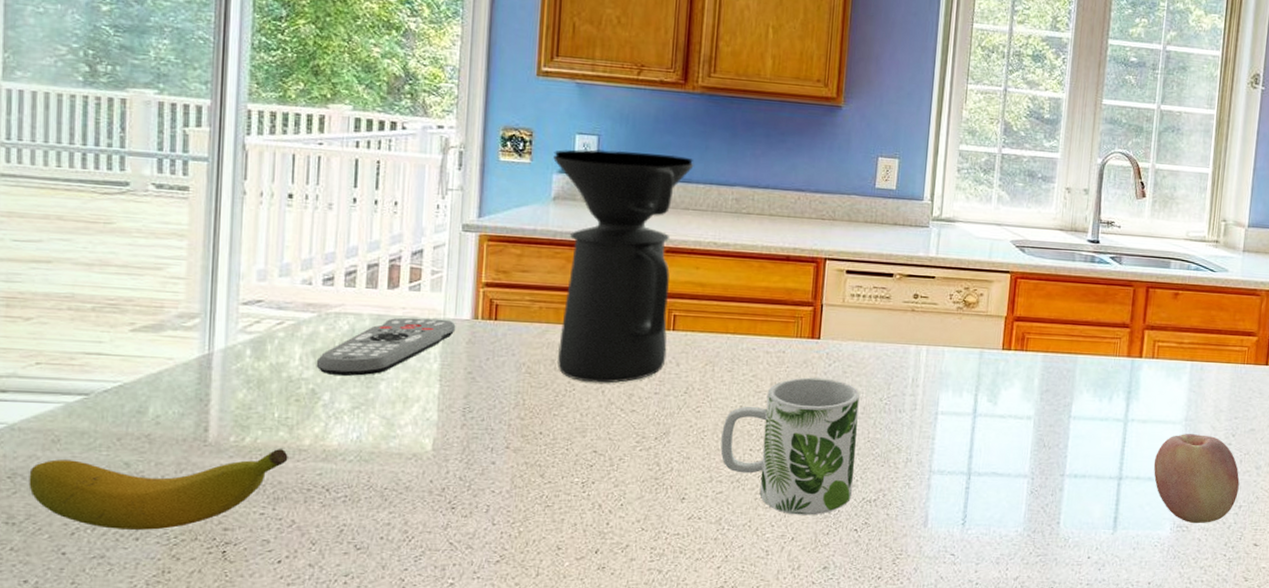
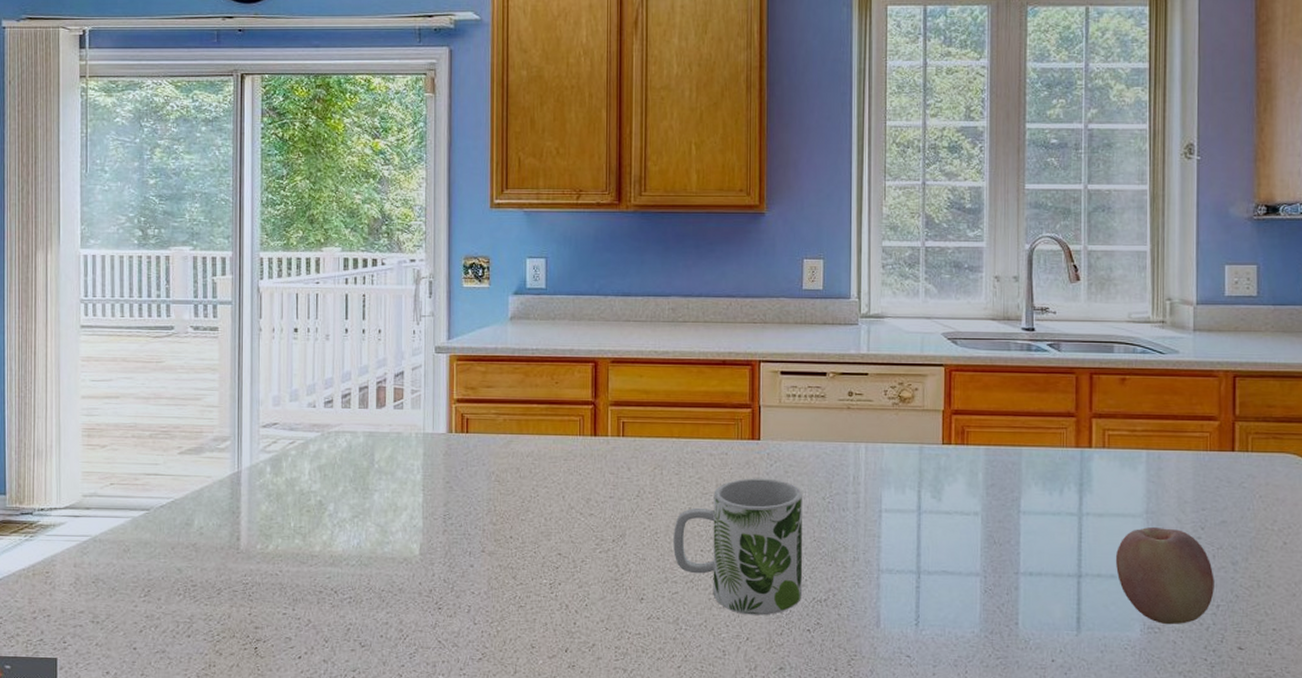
banana: present [29,449,288,530] -> none [108,555,303,628]
remote control: present [316,317,456,376] -> none [322,433,434,488]
coffee maker: present [553,149,694,383] -> none [508,270,632,489]

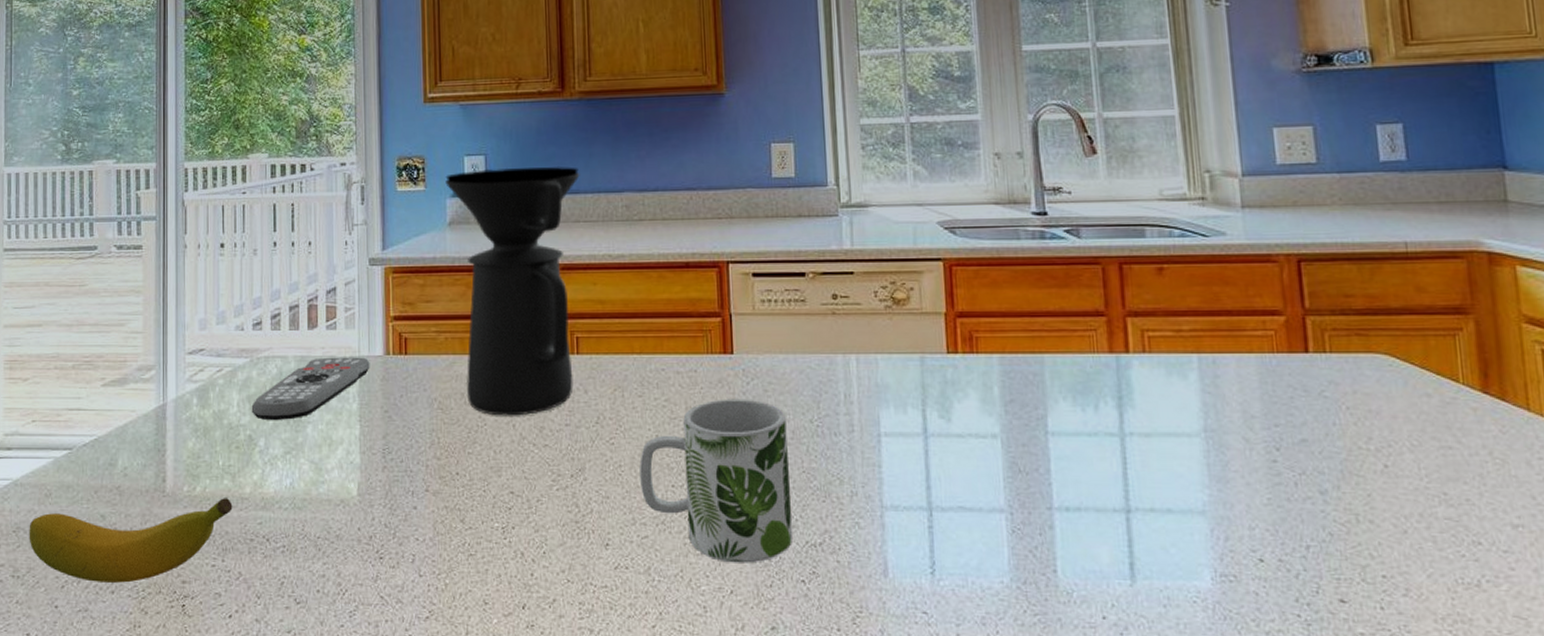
banana: none [108,555,303,628] -> present [29,498,233,583]
remote control: none [322,433,434,488] -> present [251,357,370,420]
coffee maker: none [508,270,632,489] -> present [445,167,580,416]
fruit: present [1115,527,1214,625] -> none [1170,449,1301,572]

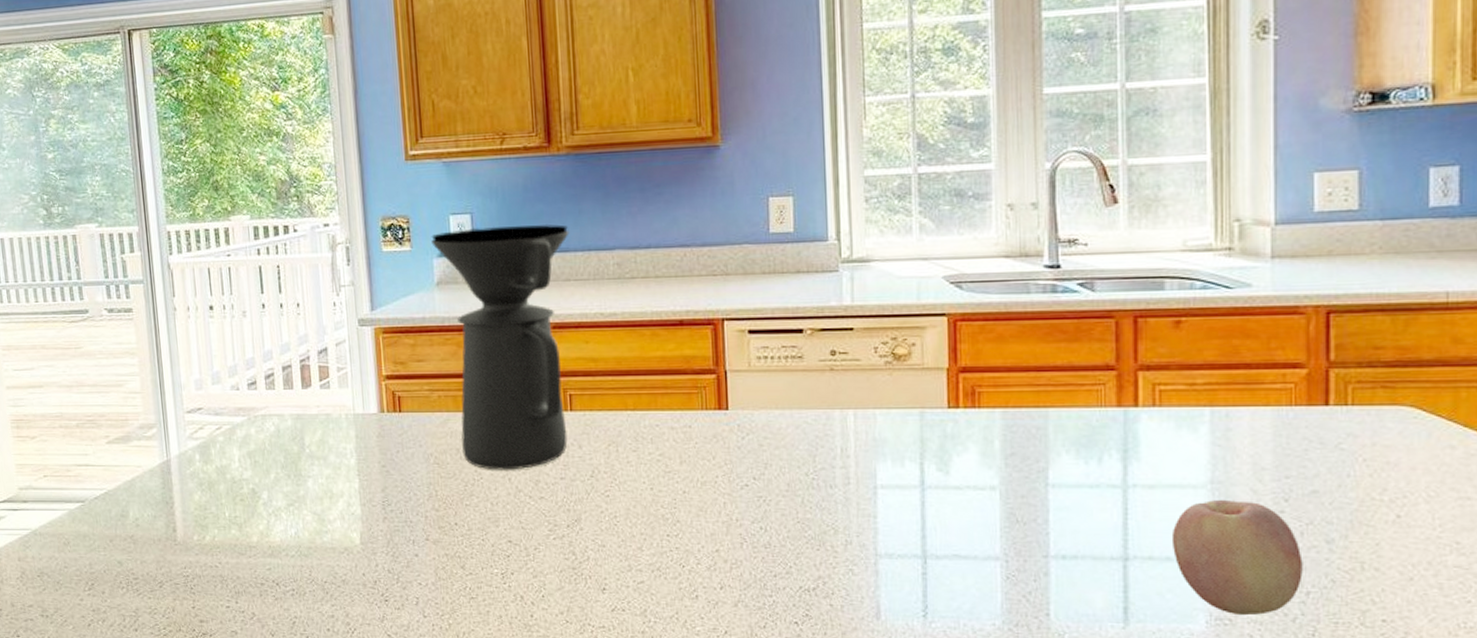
banana: present [29,498,233,583] -> none [52,546,242,622]
remote control: present [251,357,370,420] -> none [252,415,366,474]
mug: present [639,399,794,563] -> none [635,453,787,607]
fruit: none [1170,449,1301,572] -> present [1171,500,1303,616]

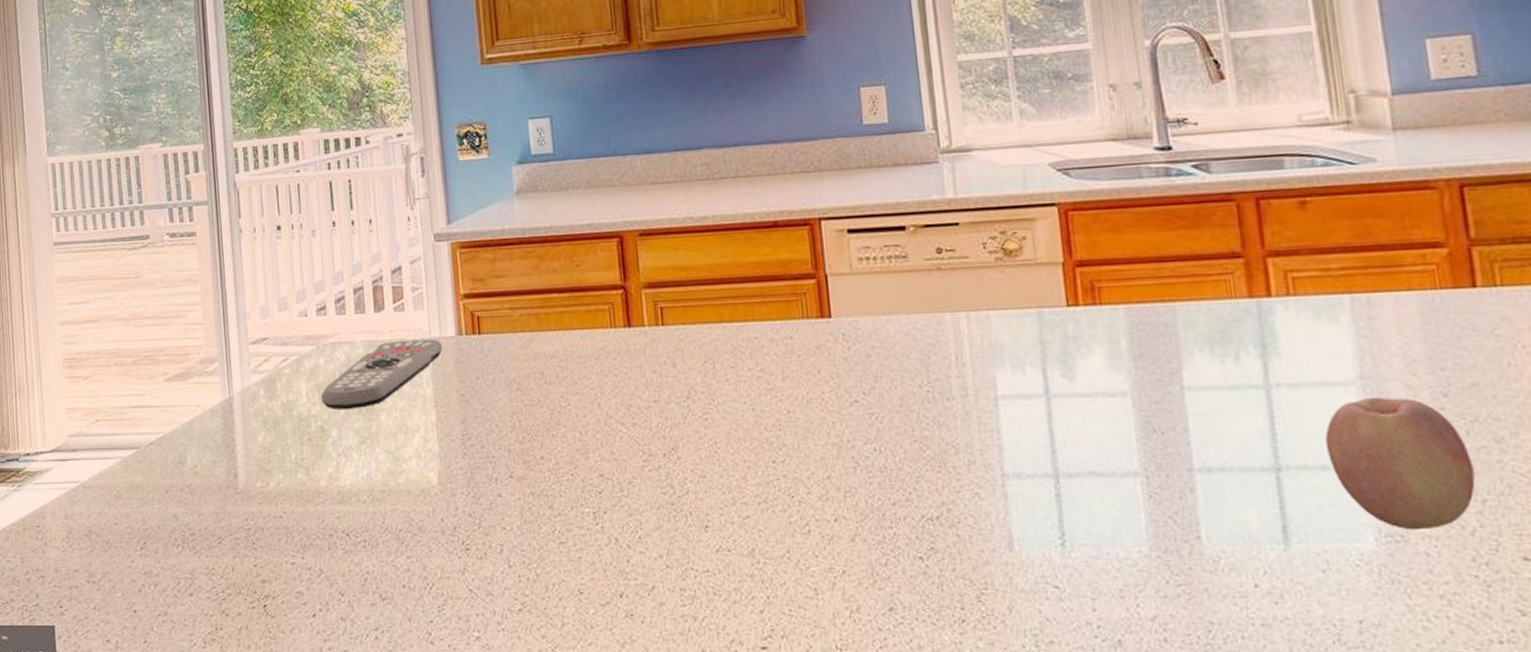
remote control: none [252,415,366,474] -> present [321,339,443,409]
coffee maker: present [431,224,569,470] -> none [509,125,660,395]

